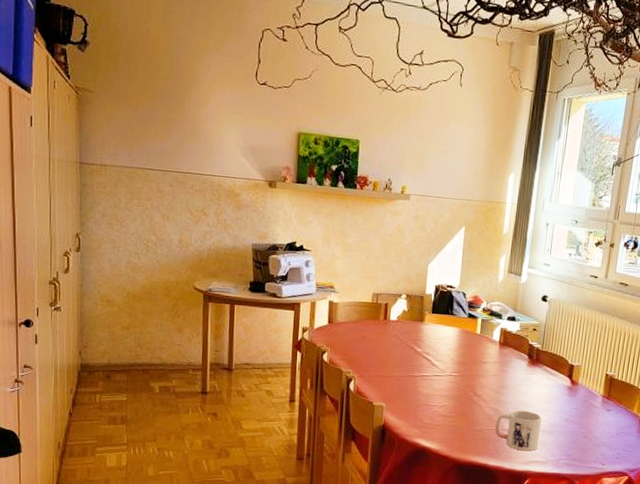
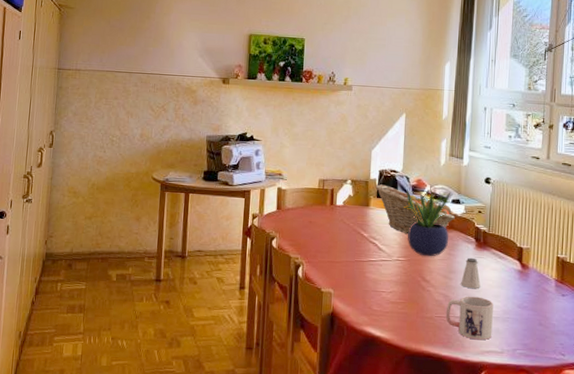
fruit basket: none [431,299,510,350] -> present [375,184,455,234]
potted plant: none [458,306,508,373] -> present [403,189,452,257]
saltshaker: none [511,373,531,404] -> present [461,257,481,289]

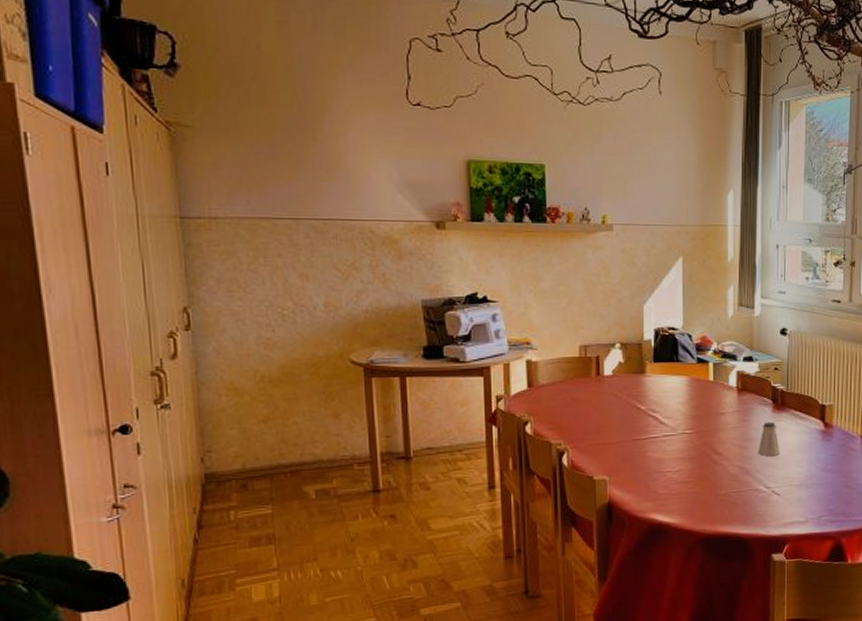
fruit basket: present [375,184,455,234] -> none [651,346,748,403]
potted plant: present [403,189,452,257] -> none [686,347,743,426]
mug: present [445,296,494,341] -> none [742,464,795,512]

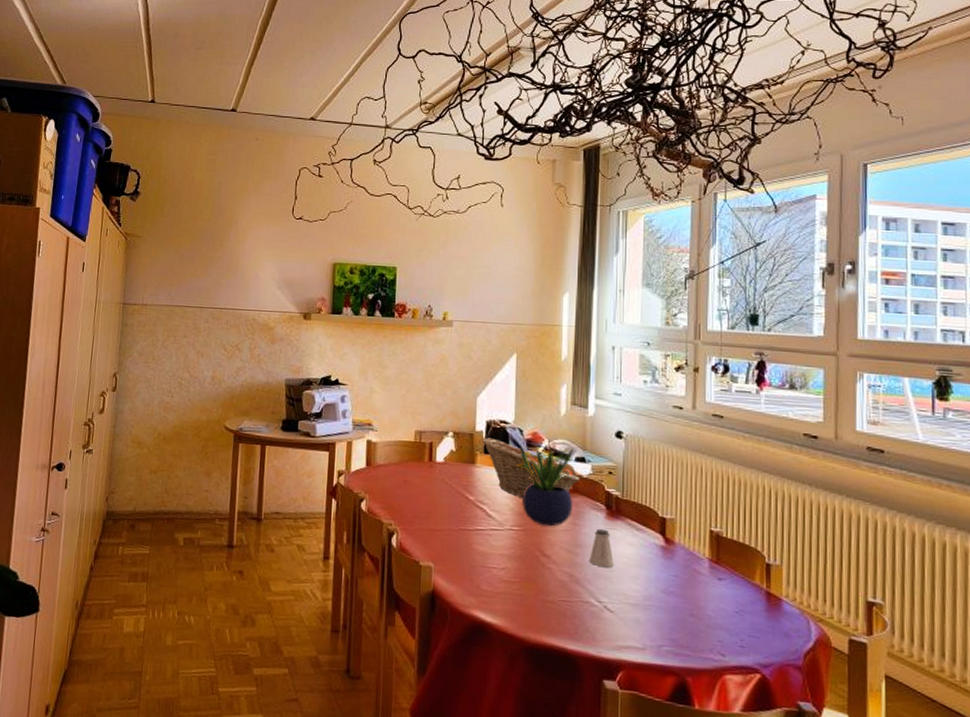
fruit basket: none [651,346,748,403] -> present [482,437,580,499]
potted plant: none [686,347,743,426] -> present [515,444,575,527]

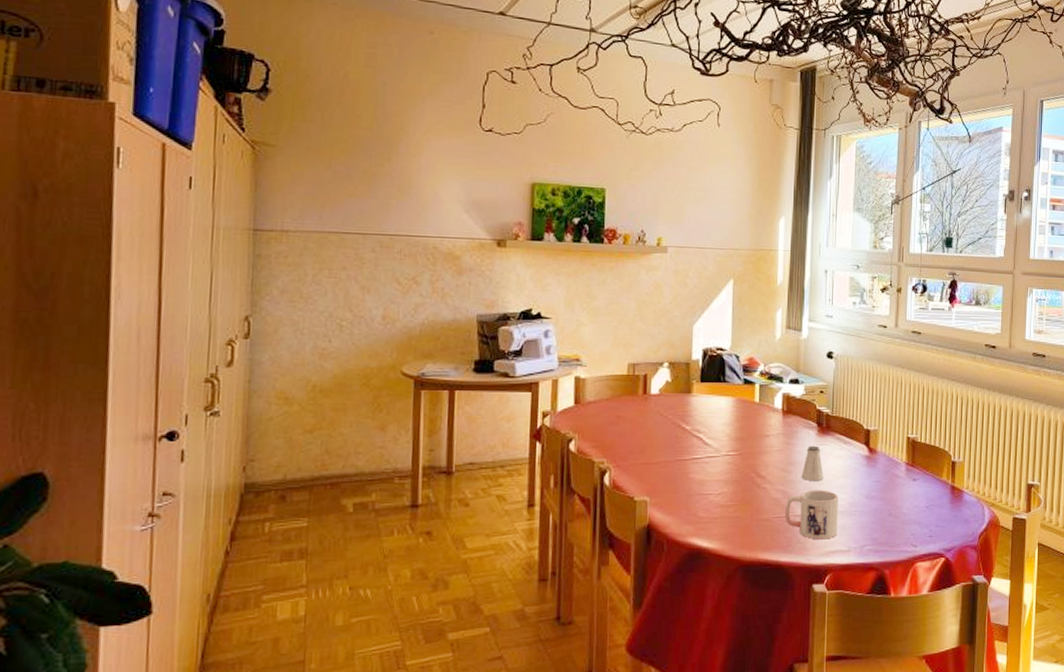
fruit basket: present [482,437,580,499] -> none [698,366,793,424]
potted plant: present [515,444,575,527] -> none [732,369,789,448]
mug: none [571,576,631,633] -> present [784,490,839,540]

